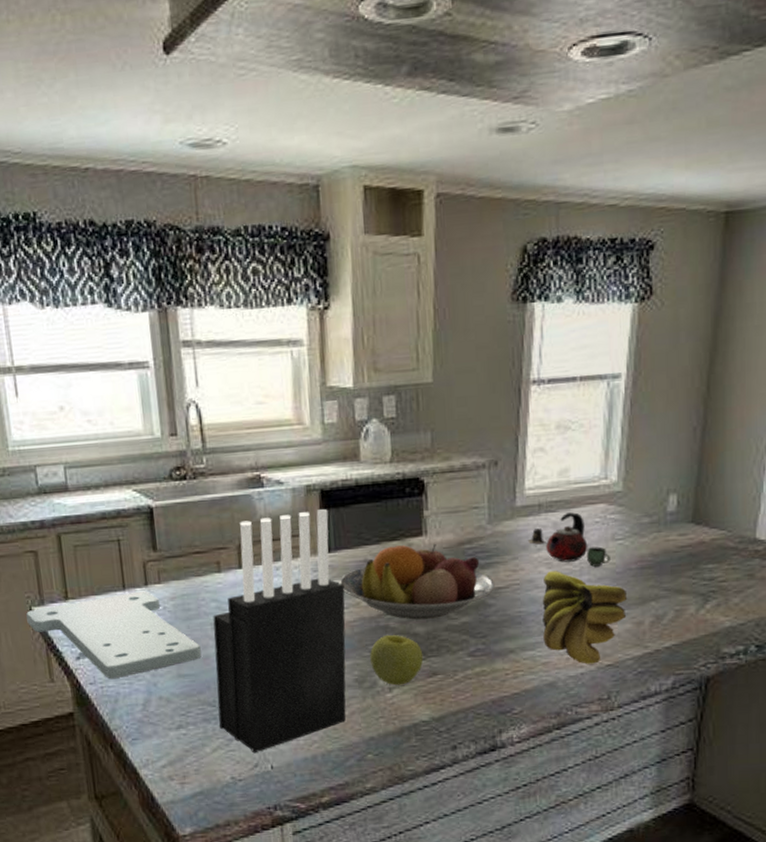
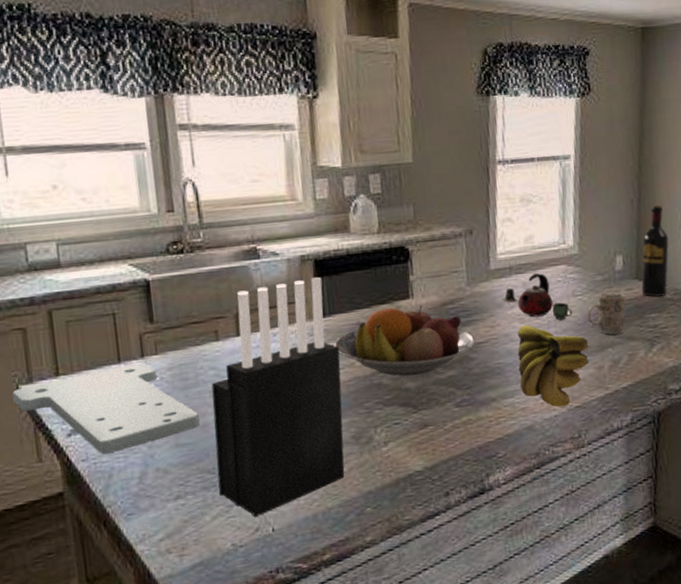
apple: present [370,635,424,686] -> none [365,391,415,439]
mug: none [628,536,677,587] -> present [587,291,626,335]
wine bottle: none [697,434,738,545] -> present [641,205,669,297]

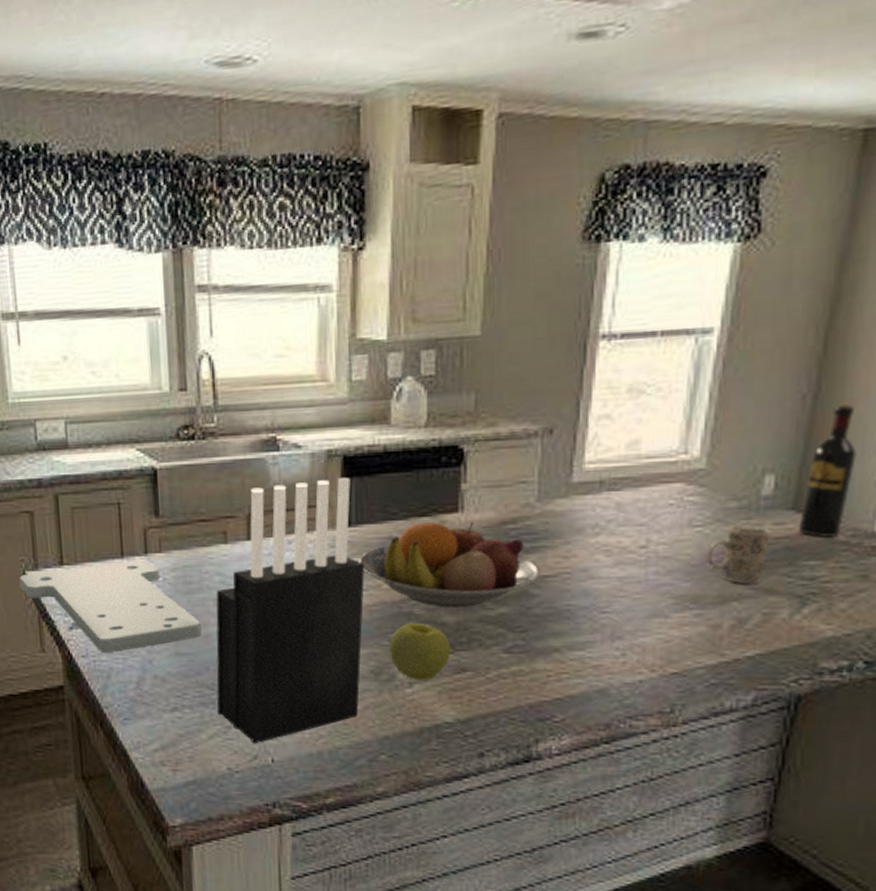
apple: none [365,391,415,439] -> present [390,624,451,680]
kettle: present [501,272,572,320] -> none [583,491,685,557]
banana: present [517,325,589,407] -> none [596,560,704,671]

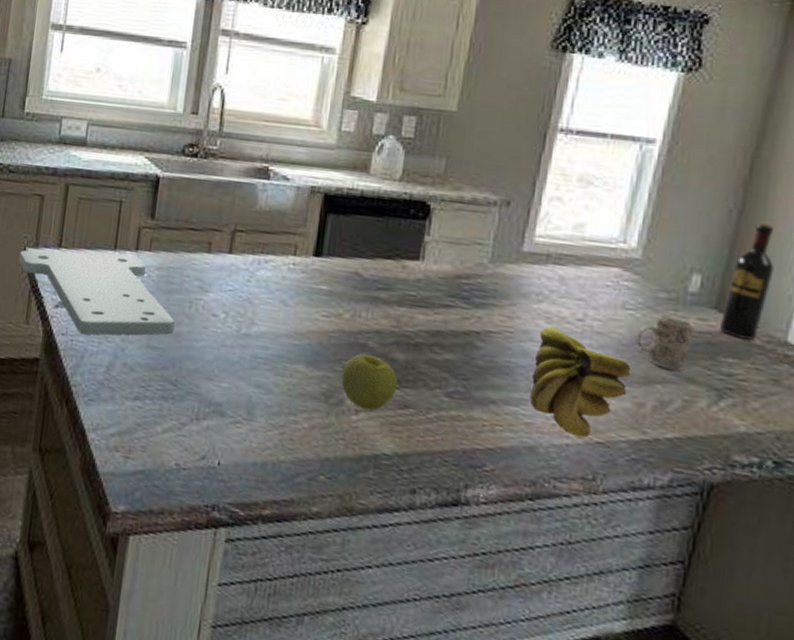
knife block: present [216,478,365,744] -> none [176,208,330,445]
fruit bowl: present [358,521,542,607] -> none [325,264,488,349]
banana: none [596,560,704,671] -> present [530,326,631,437]

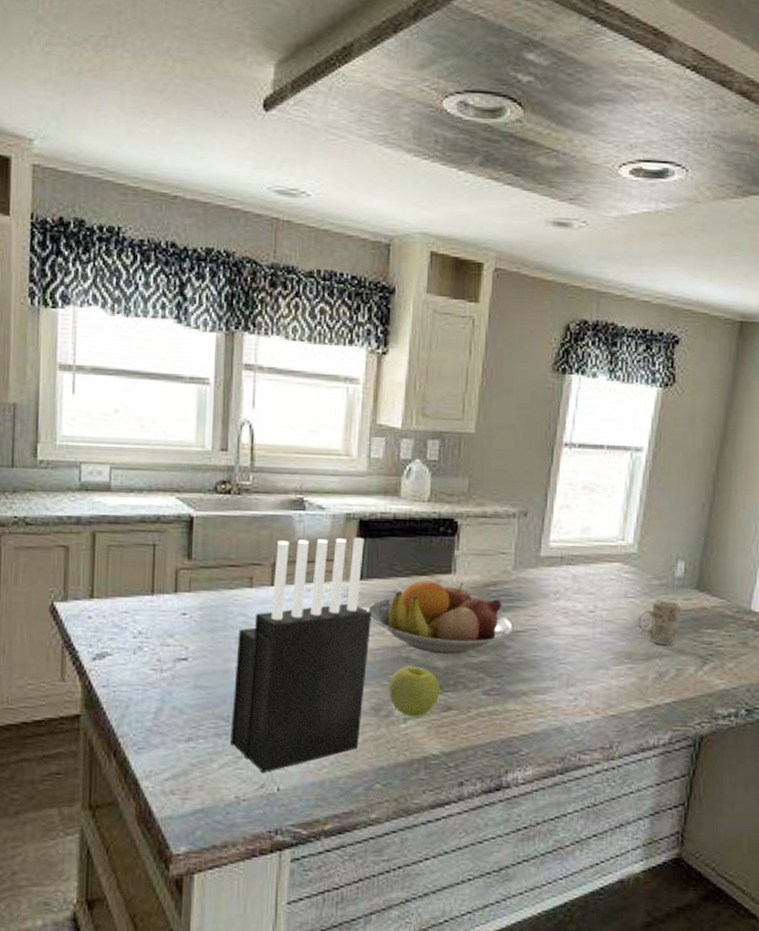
cutting board: present [18,250,175,335] -> none [47,597,222,684]
knife block: none [176,208,330,445] -> present [230,538,372,774]
fruit bowl: none [325,264,488,349] -> present [367,580,515,654]
banana: present [530,326,631,437] -> none [555,620,635,713]
wine bottle: present [719,223,775,340] -> none [700,513,739,612]

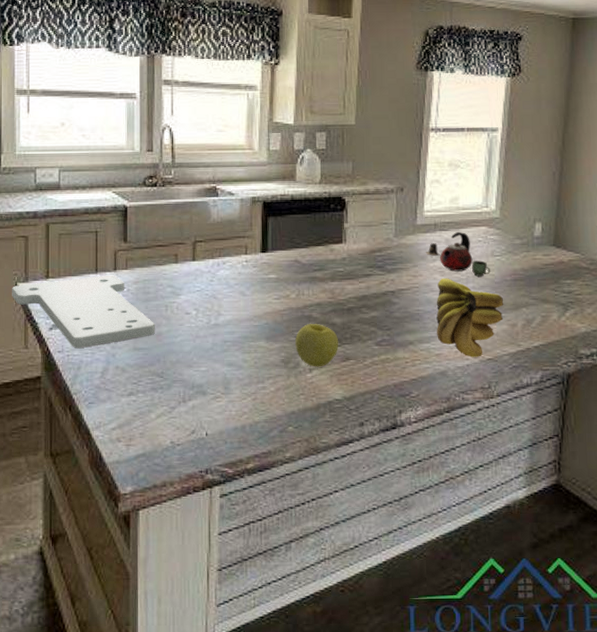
cutting board: none [47,597,222,684] -> present [12,275,155,349]
knife block: present [230,538,372,774] -> none [165,217,278,421]
fruit bowl: present [367,580,515,654] -> none [273,250,399,312]
kettle: none [548,566,622,621] -> present [425,231,490,277]
banana: none [555,620,635,713] -> present [436,278,504,357]
mug: present [637,597,682,646] -> none [504,254,542,296]

